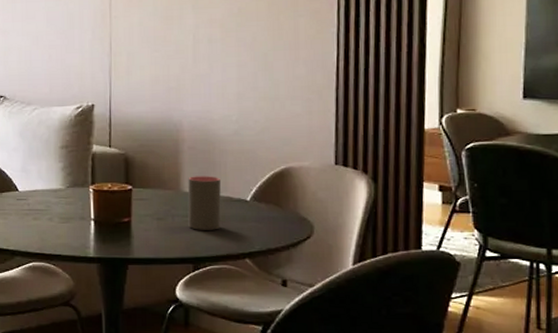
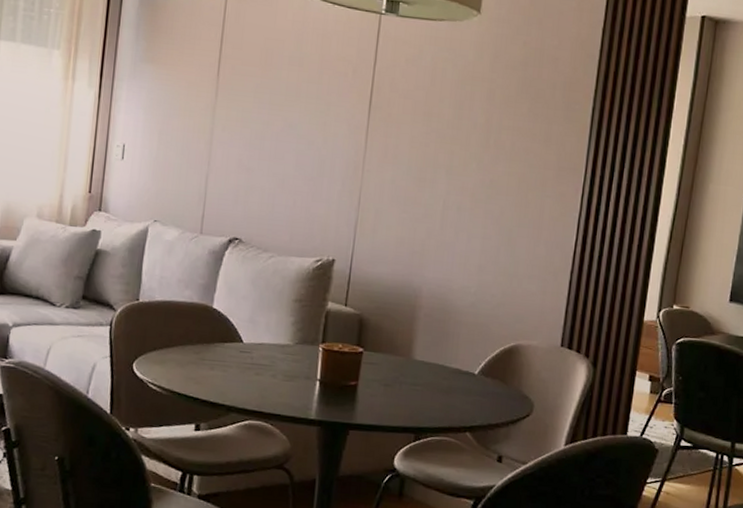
cup: present [187,176,221,230] -> none [414,344,452,401]

